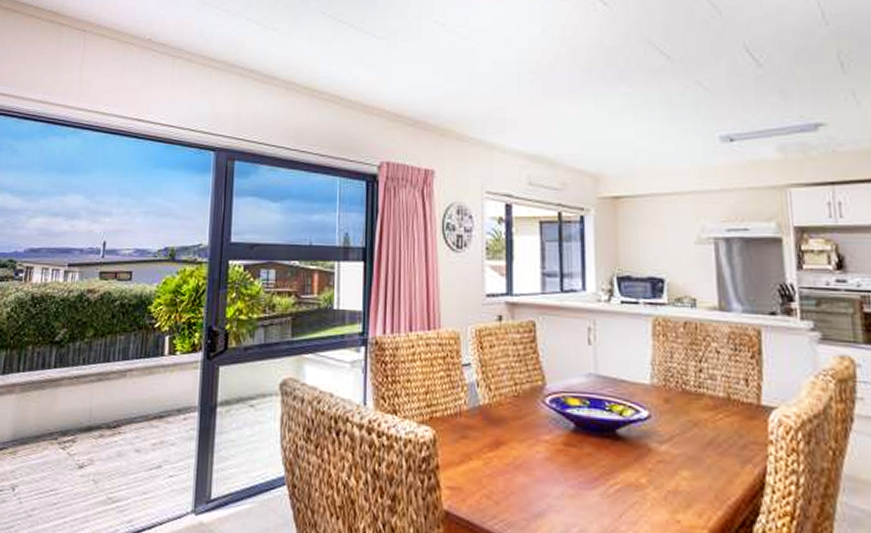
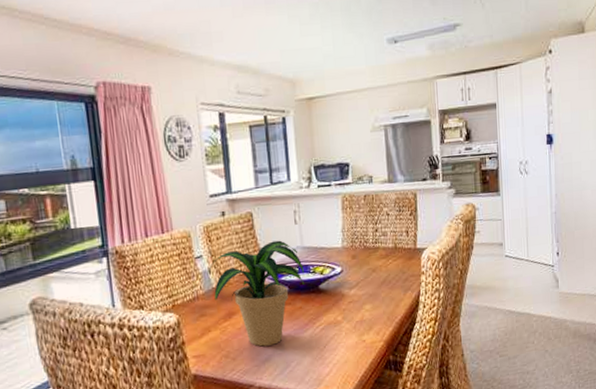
potted plant: none [474,361,597,497] -> present [207,240,304,347]

